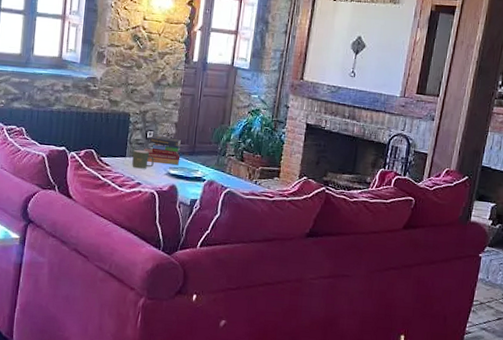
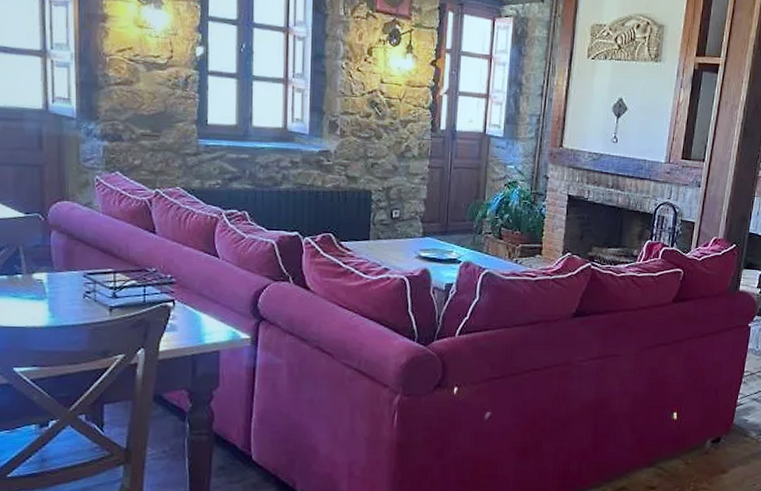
mug: present [132,149,154,170] -> none [377,231,402,254]
books: present [144,135,181,166] -> none [390,214,432,247]

